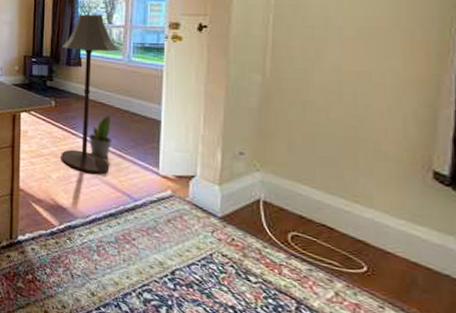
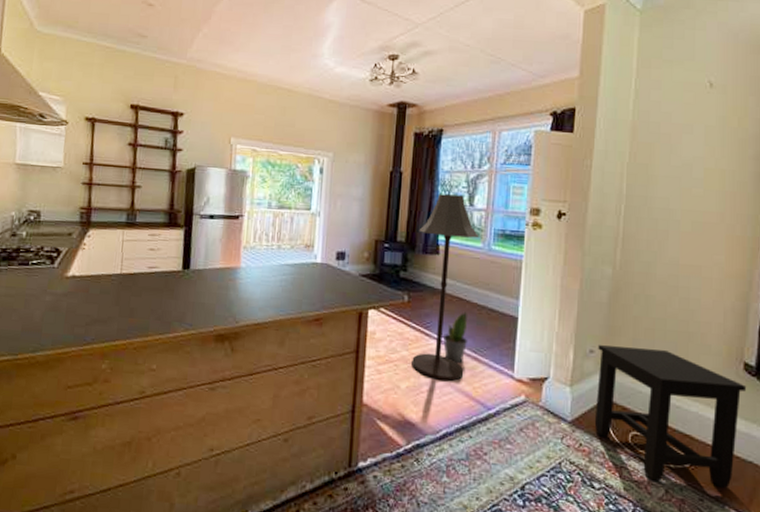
side table: none [247,148,438,299] -> present [594,345,747,488]

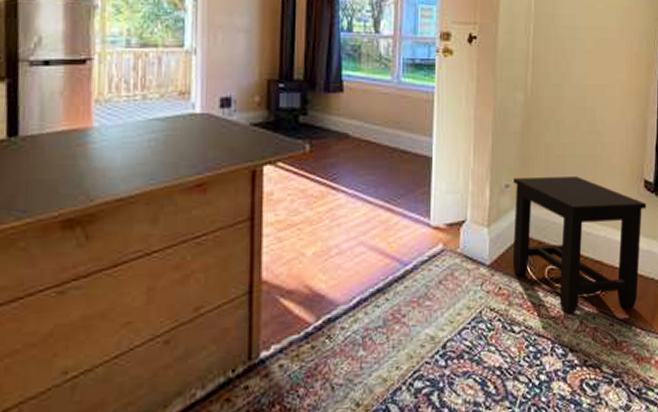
floor lamp: present [412,194,480,382] -> none [318,20,388,240]
potted plant: present [442,312,467,363] -> none [351,156,379,217]

